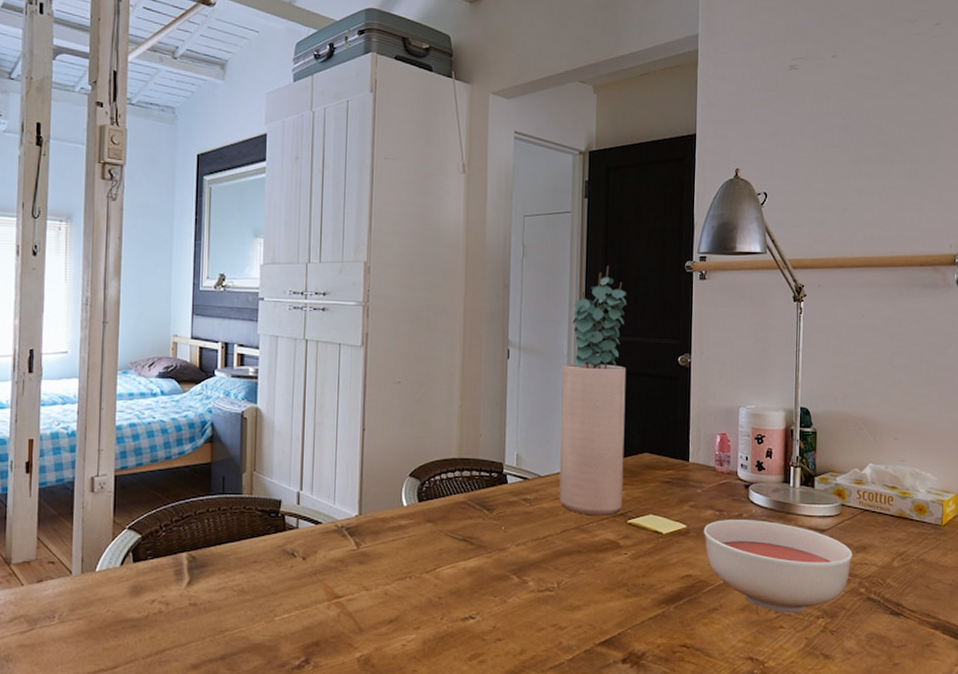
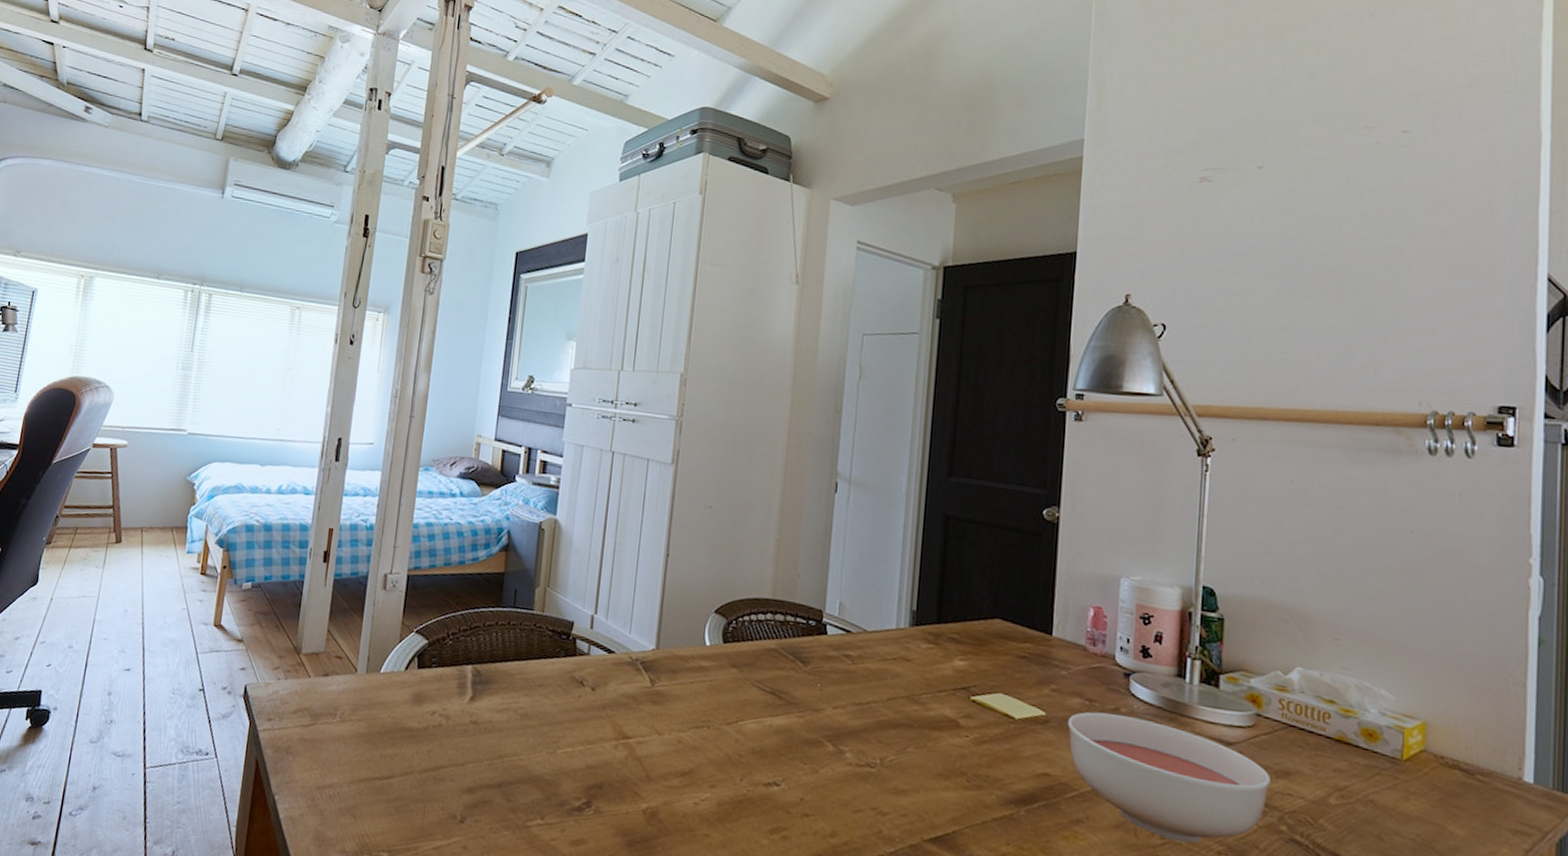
vase: present [559,266,628,516] -> none [887,396,983,688]

